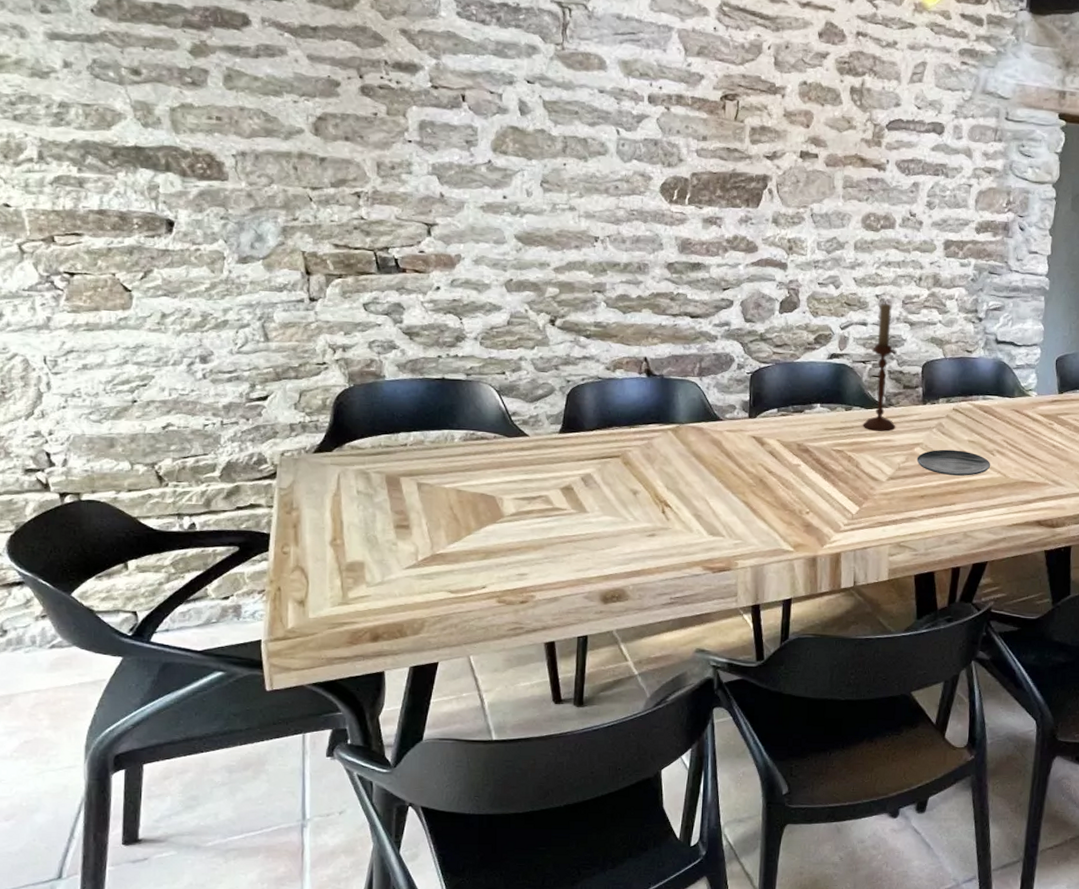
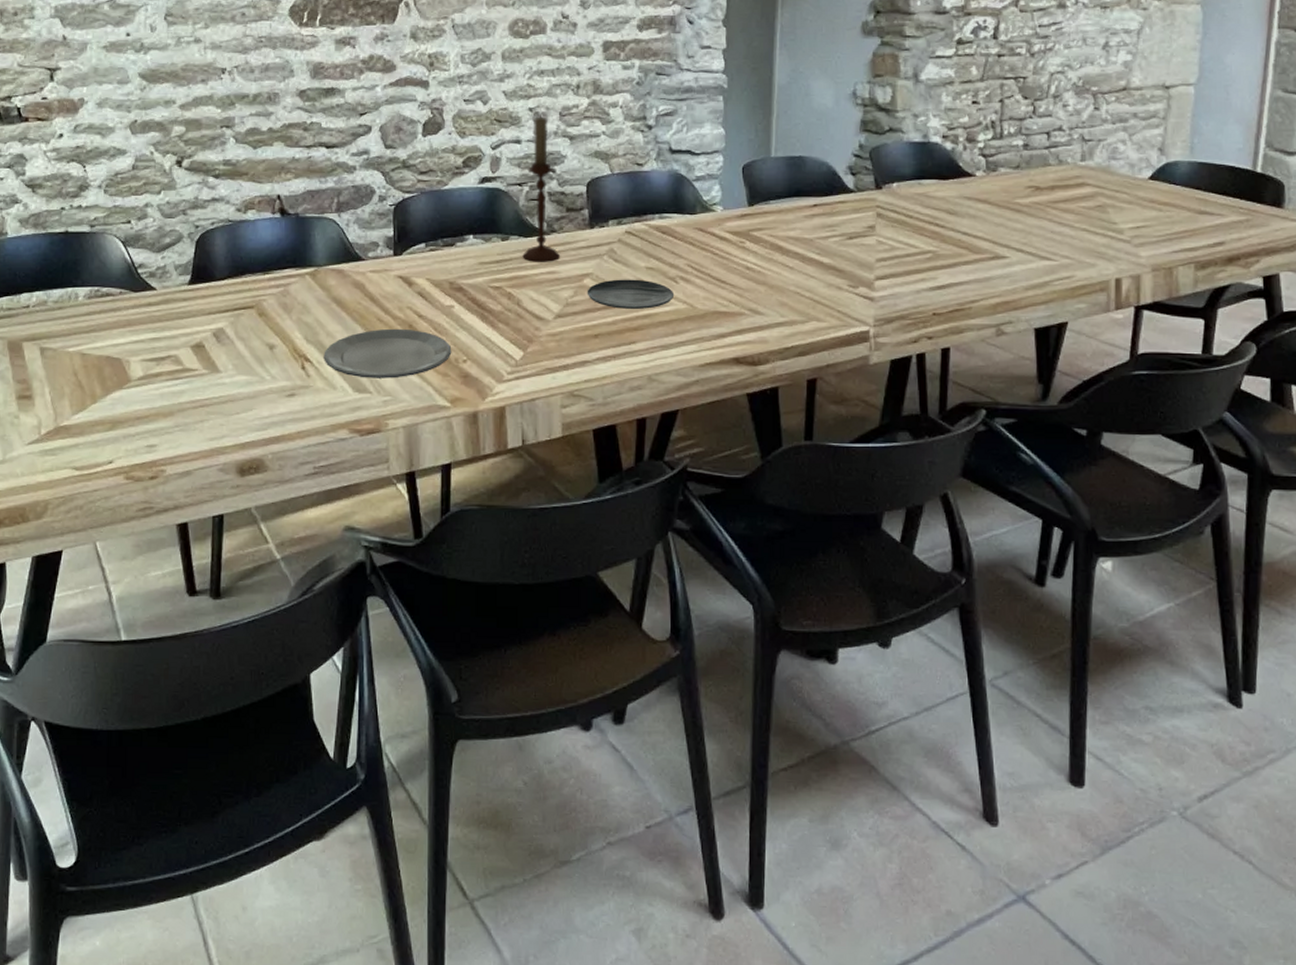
plate: none [682,481,797,525] -> present [324,328,452,378]

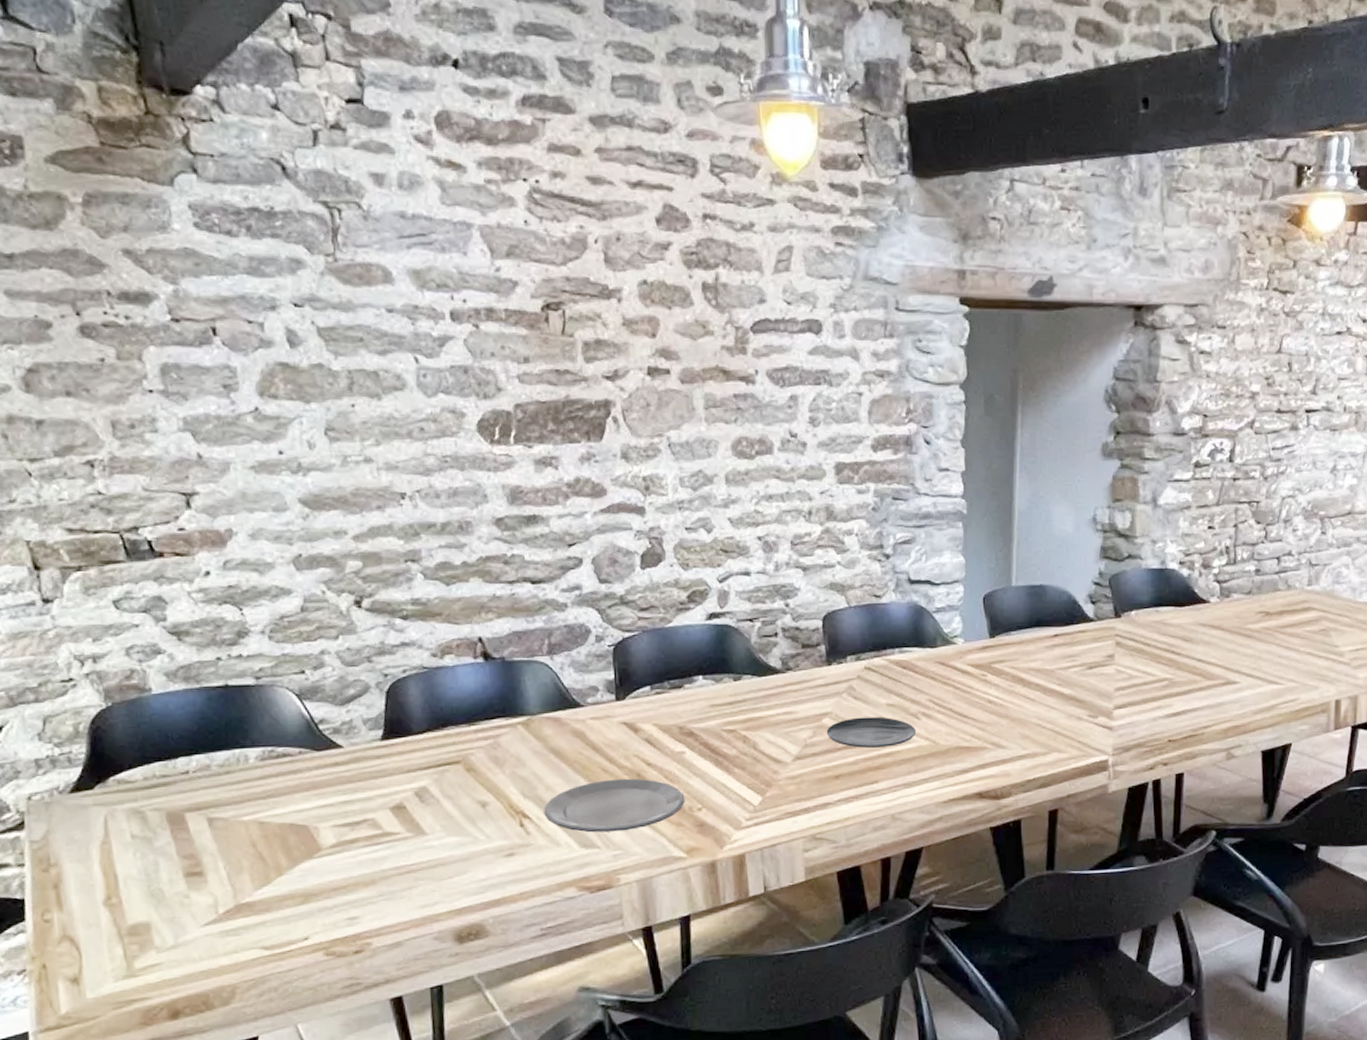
candlestick: present [522,114,561,262] -> none [757,543,798,703]

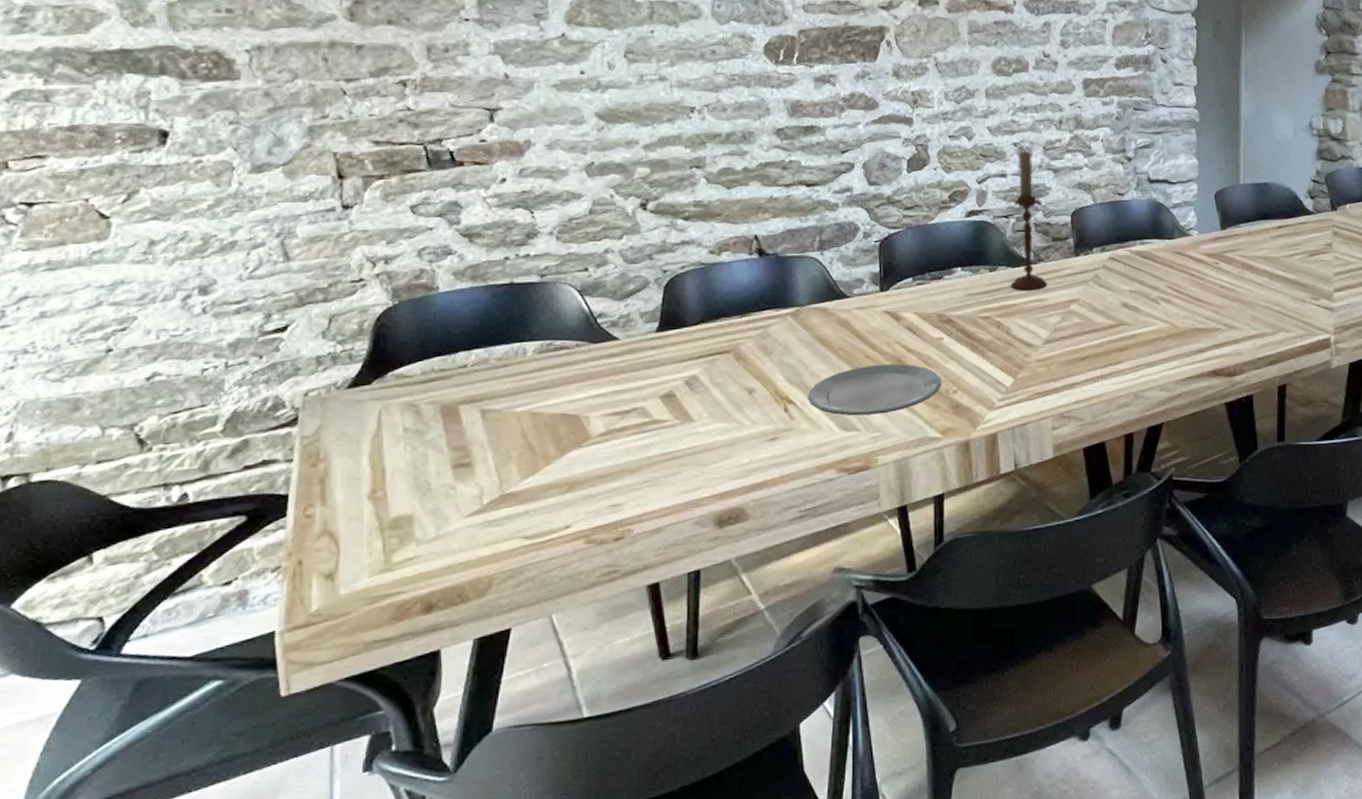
candlestick: none [757,543,798,703] -> present [1010,148,1048,291]
plate: present [826,716,915,748] -> none [1074,302,1156,331]

